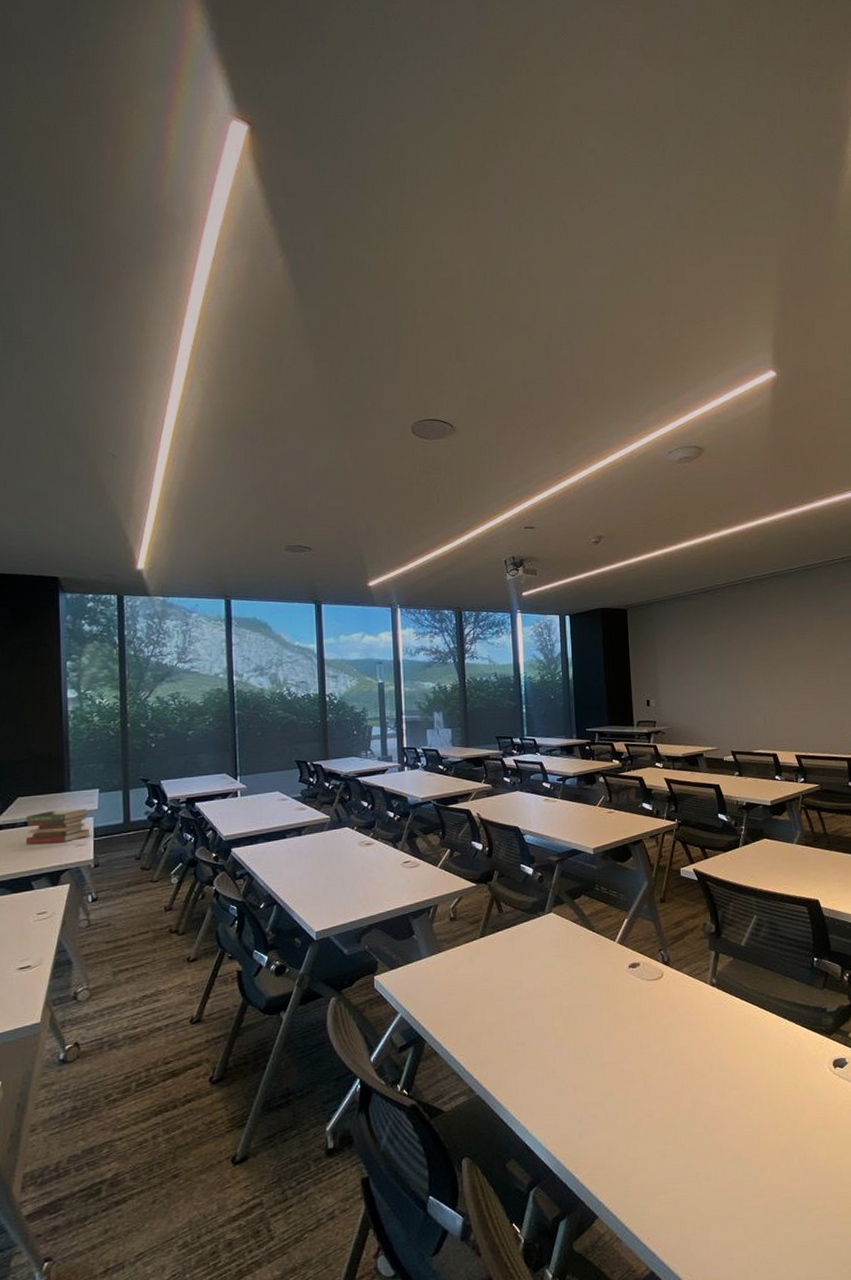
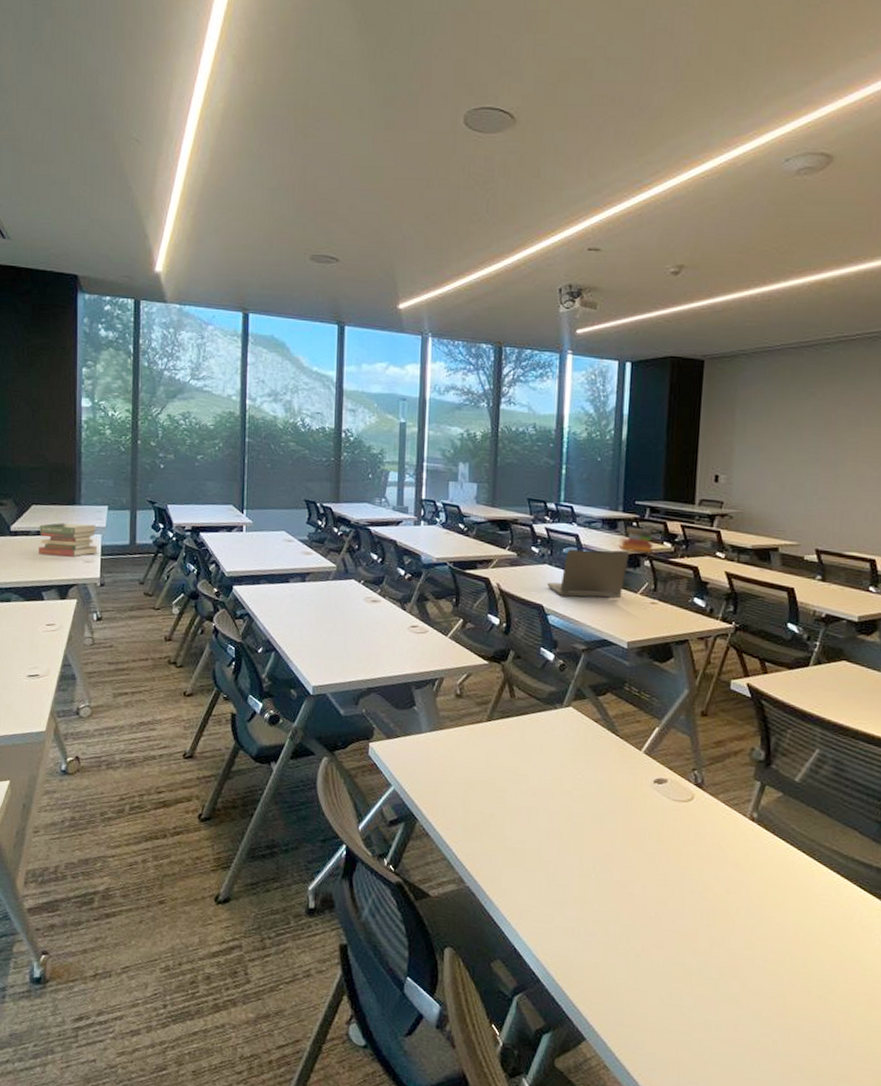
laptop computer: none [521,772,586,817] -> present [547,549,629,598]
books: none [576,750,605,771] -> present [618,526,654,553]

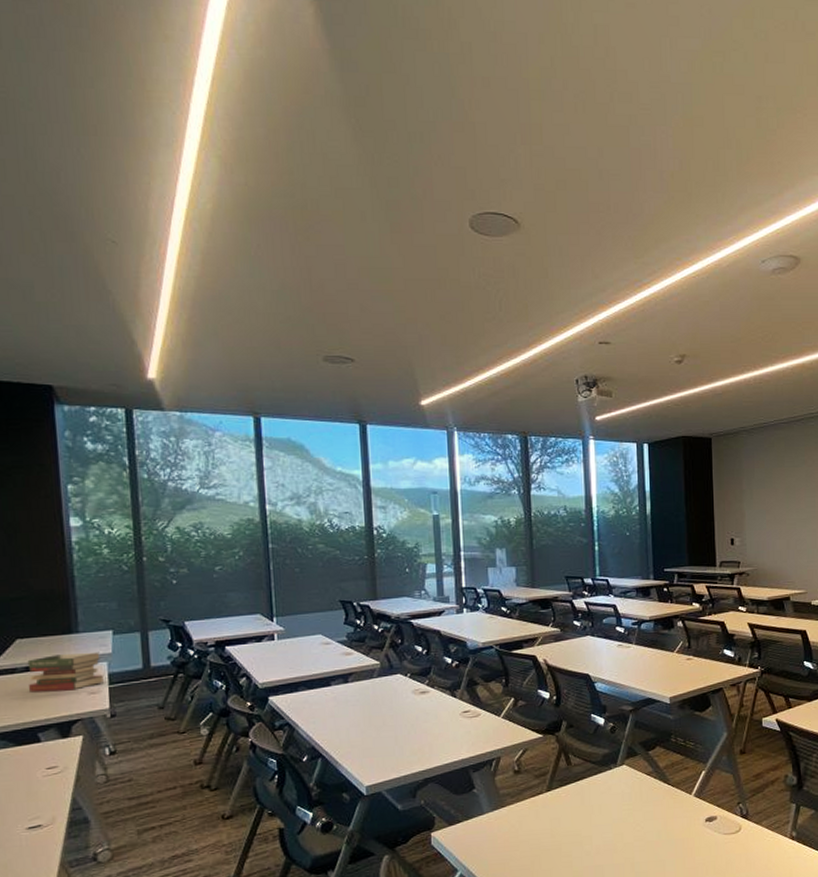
laptop computer: present [547,549,629,598] -> none [592,615,663,663]
books: present [618,526,654,553] -> none [652,592,684,614]

